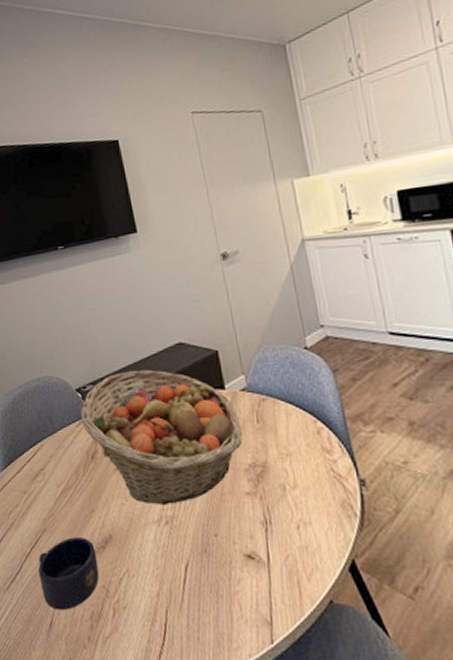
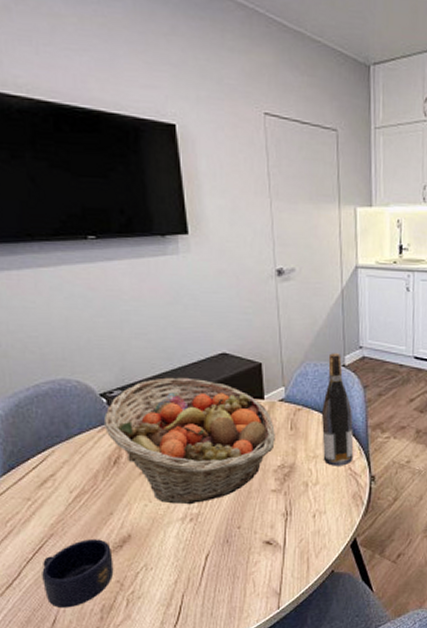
wine bottle: none [287,334,335,466] -> present [321,353,354,466]

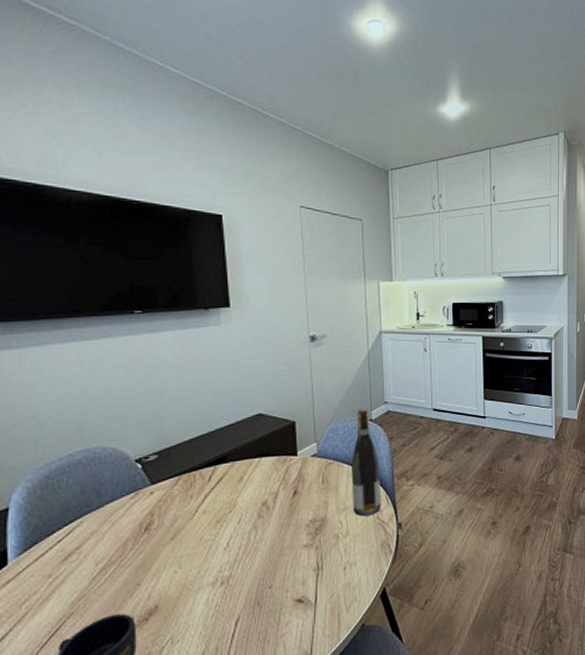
fruit basket: present [104,377,275,505] -> none [138,439,307,568]

